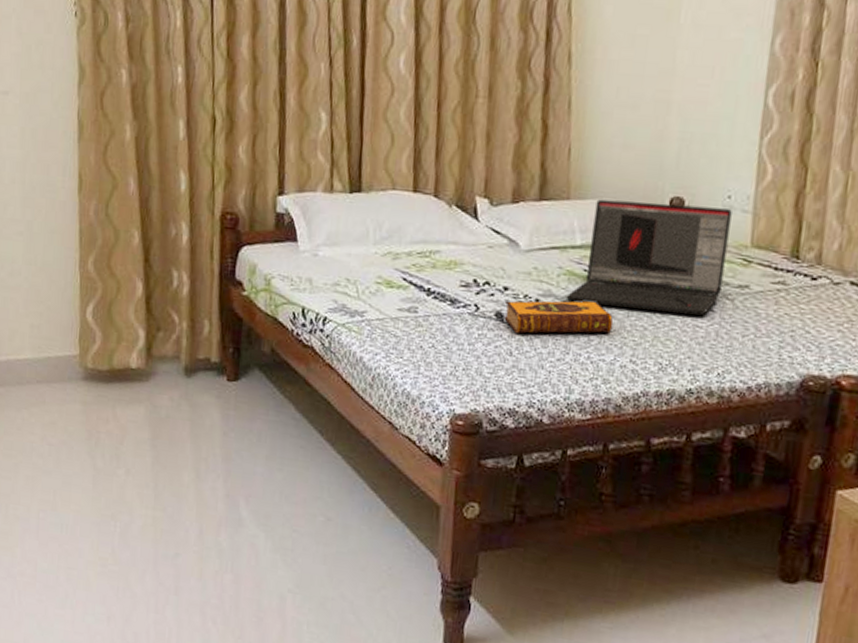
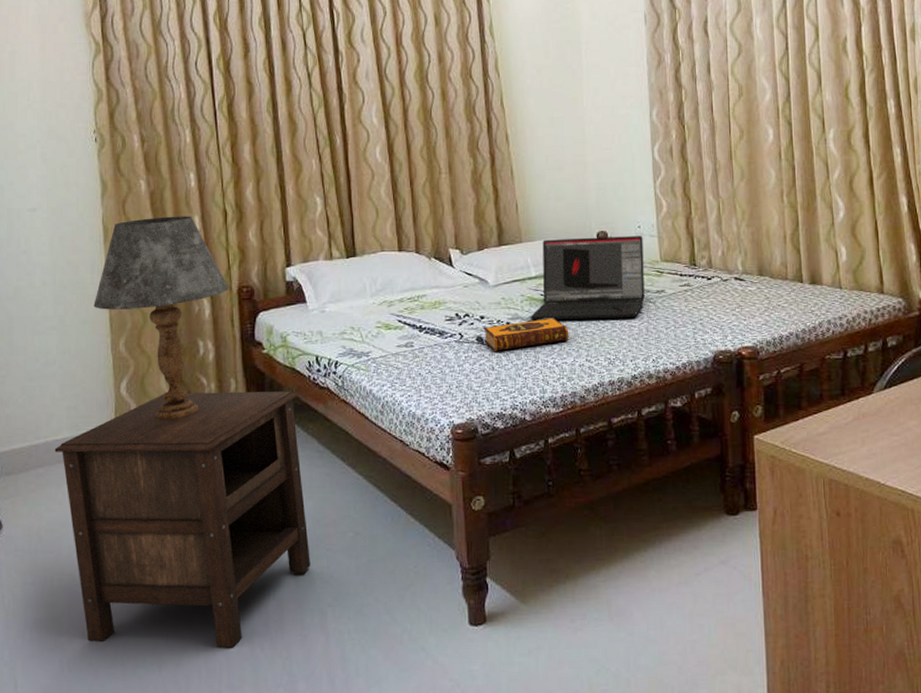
nightstand: none [15,326,277,615] -> present [54,391,310,648]
table lamp: none [63,116,211,357] -> present [93,216,228,420]

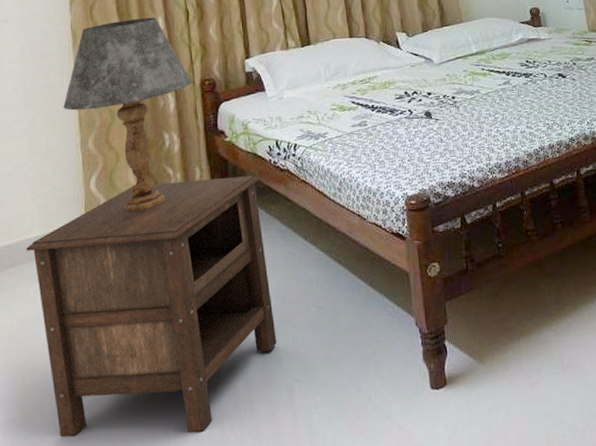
hardback book: present [484,317,569,352] -> none [431,89,510,125]
laptop: present [530,236,645,322] -> none [473,9,577,94]

